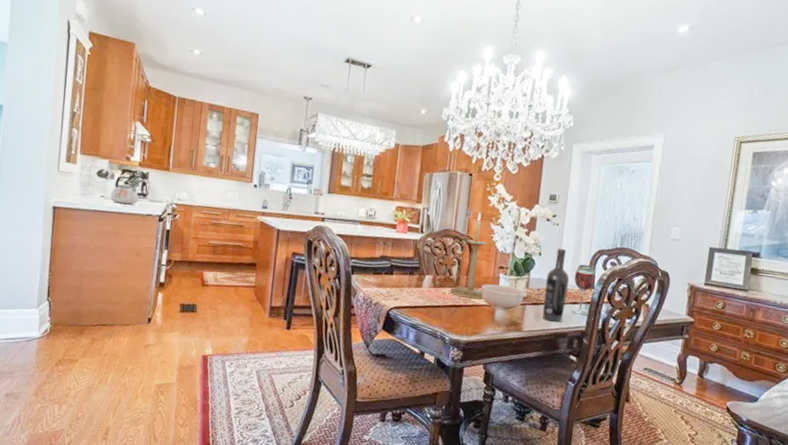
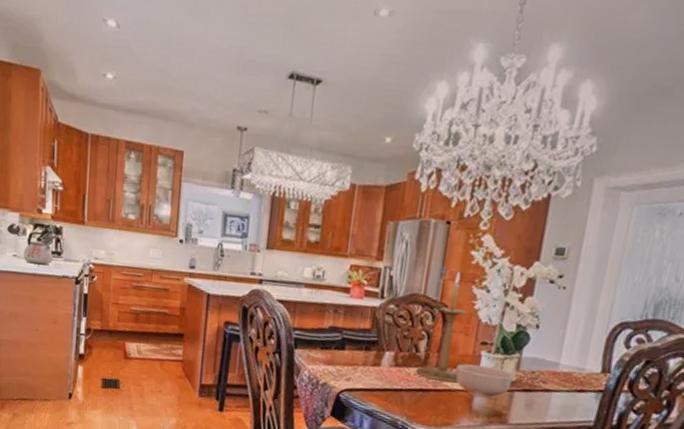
wine bottle: present [542,247,570,323] -> none [536,318,577,415]
wineglass: present [571,264,596,316] -> none [575,340,614,407]

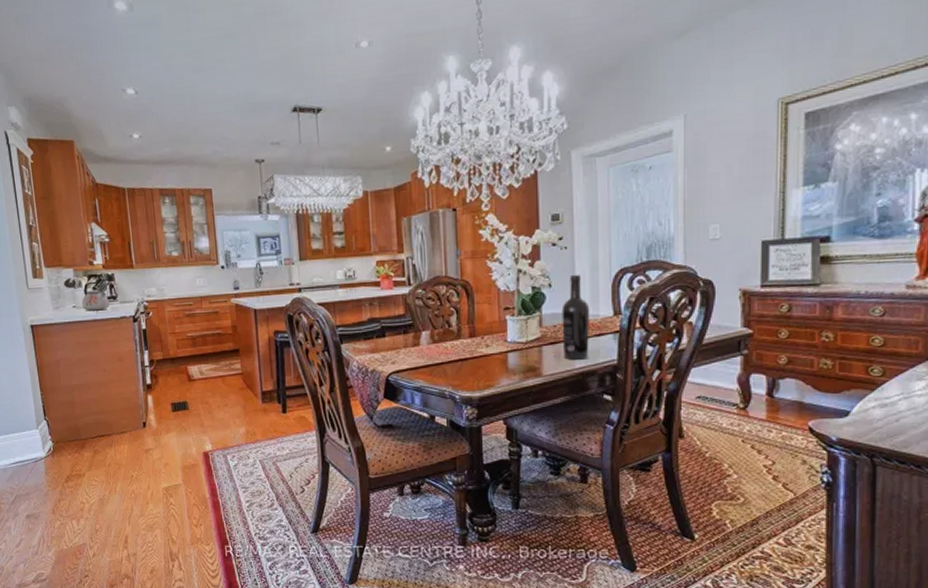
candlestick: present [416,271,467,384] -> none [452,250,492,350]
bowl: present [455,363,514,400] -> none [487,328,539,358]
wine bottle: none [536,318,577,415] -> present [562,274,590,361]

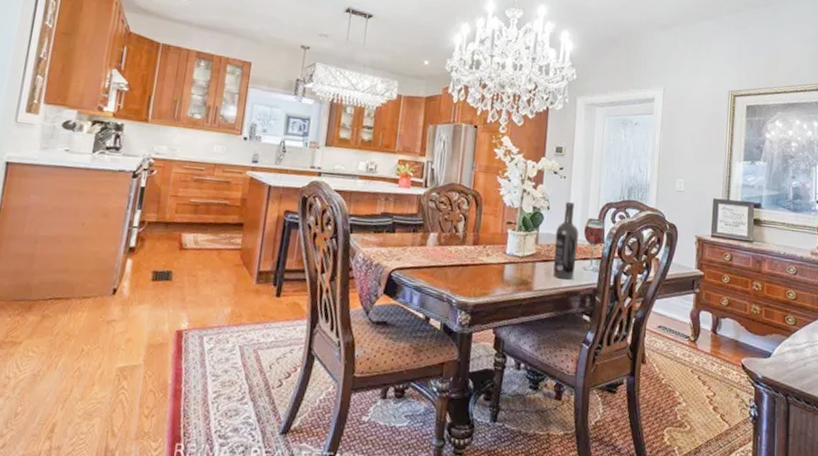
kettle: present [81,281,110,311] -> none [76,128,111,160]
wineglass: none [595,288,621,347] -> present [582,217,605,272]

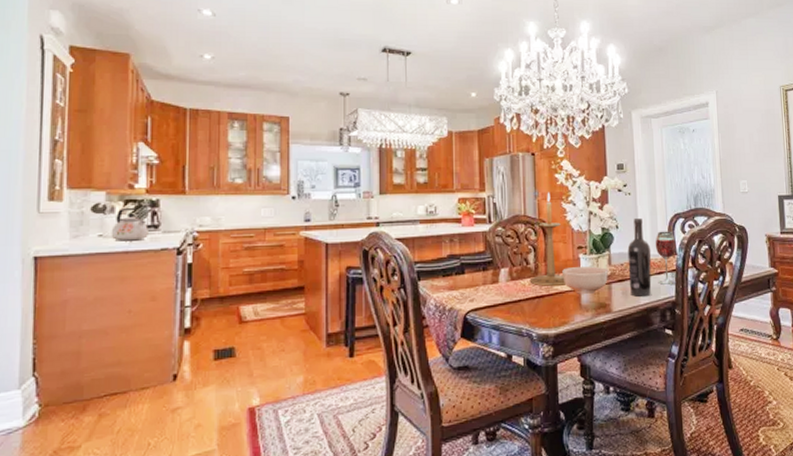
kettle: none [76,128,111,160] -> present [111,207,148,241]
candlestick: none [456,165,494,259] -> present [529,192,567,287]
bowl: none [488,241,534,271] -> present [562,266,608,295]

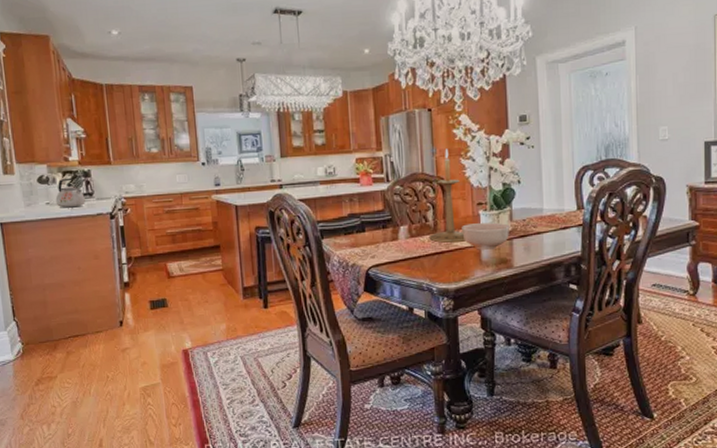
wine bottle: present [627,217,652,298] -> none [530,171,556,253]
wineglass: present [655,231,677,285] -> none [560,184,583,240]

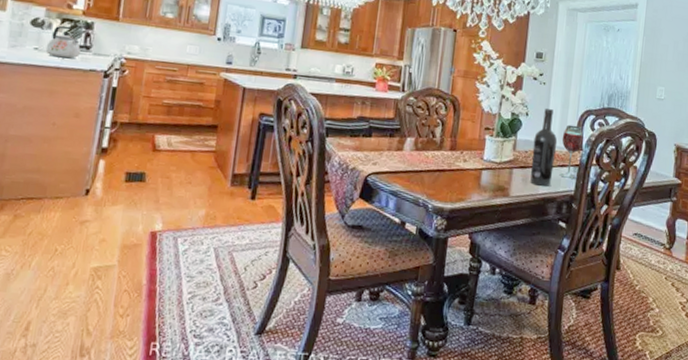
candlestick: present [429,148,466,244] -> none [433,70,472,164]
bowl: present [462,222,509,251] -> none [466,146,512,176]
wine bottle: none [530,171,556,253] -> present [530,107,558,187]
wineglass: none [560,184,583,240] -> present [559,124,584,179]

